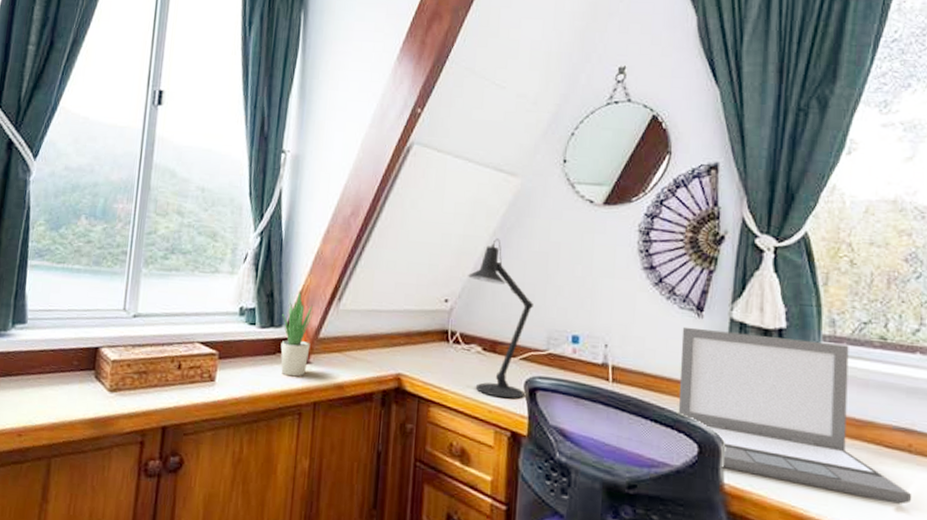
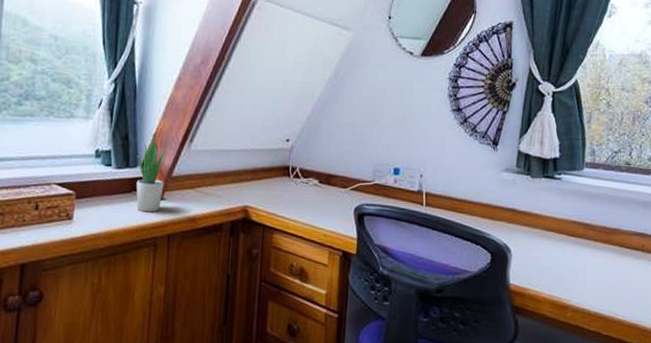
desk lamp: present [468,238,533,399] -> none [307,85,362,224]
laptop: present [677,326,912,505] -> none [476,158,643,291]

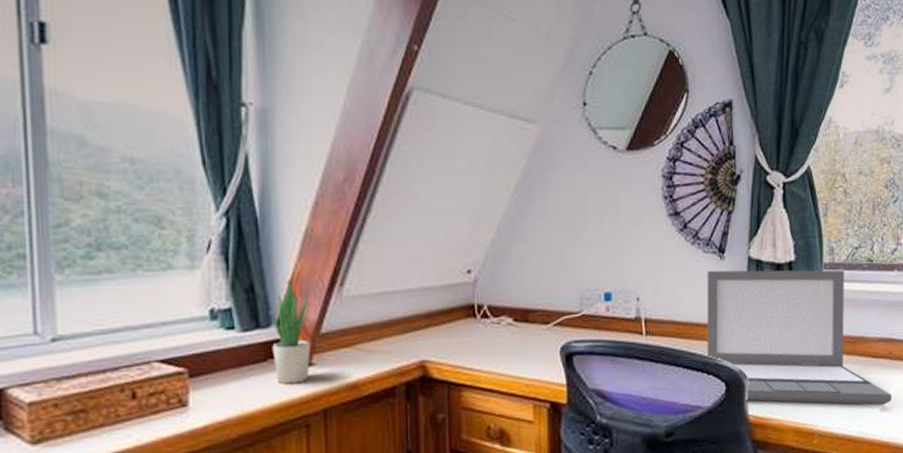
laptop: none [476,158,643,291] -> present [706,270,892,406]

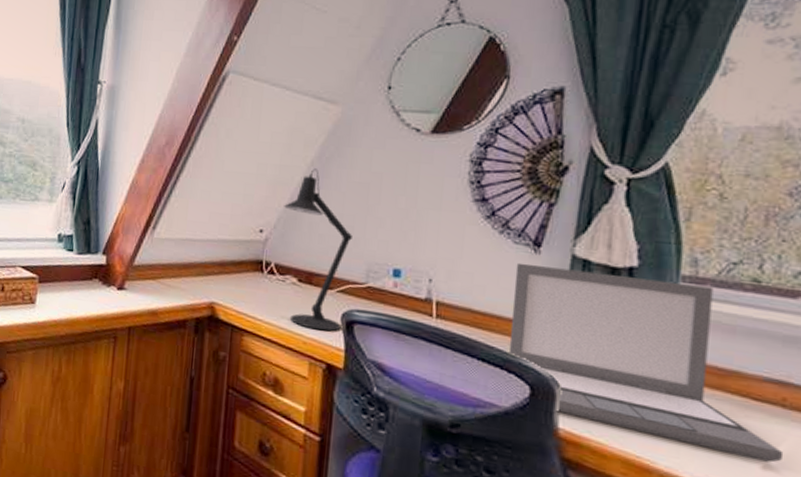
potted plant: present [269,280,311,385] -> none [97,219,129,302]
desk lamp: none [491,196,563,370] -> present [284,168,352,332]

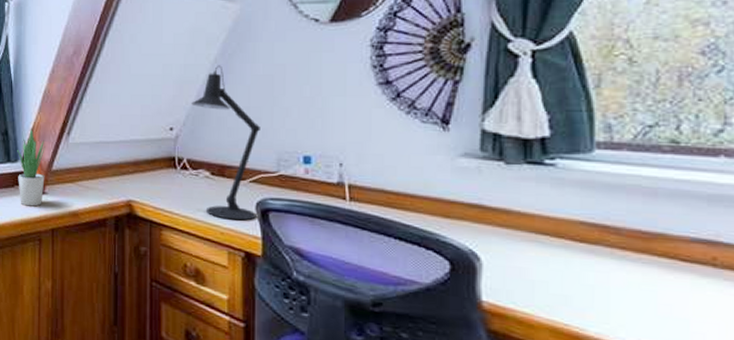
potted plant: none [97,219,129,302] -> present [17,128,45,207]
laptop: present [508,262,784,463] -> none [425,141,719,323]

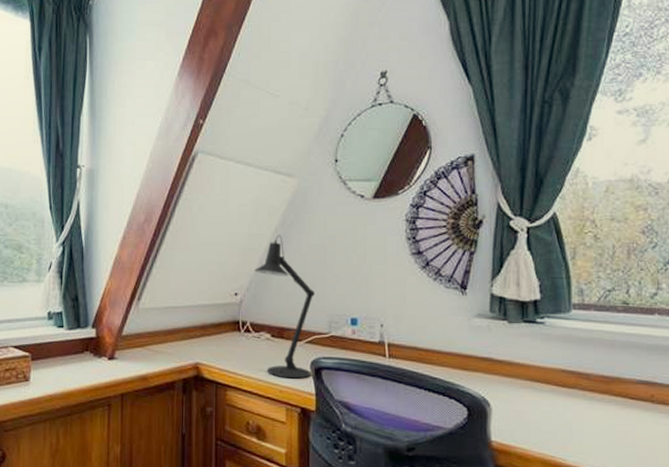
potted plant: present [17,128,45,207] -> none [87,294,116,372]

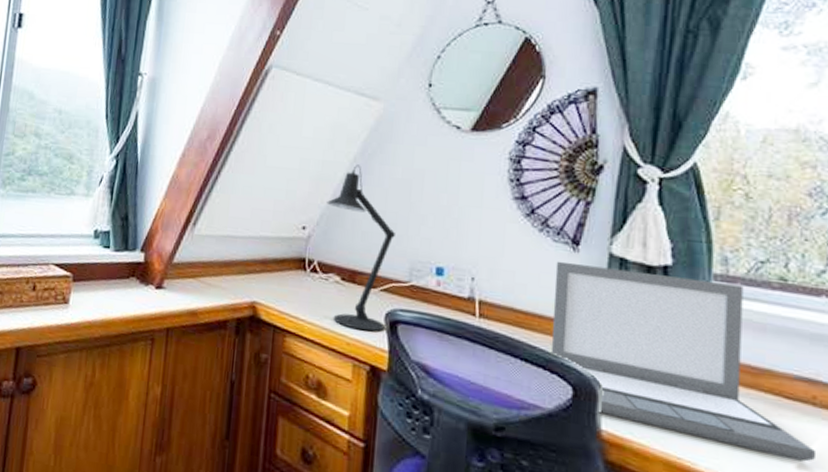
laptop: none [448,304,656,448] -> present [550,261,817,462]

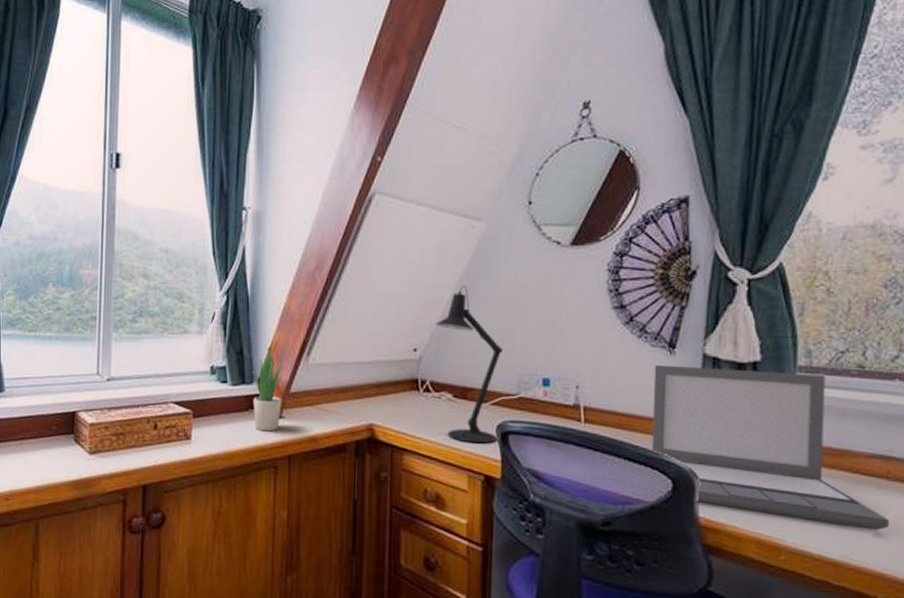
potted plant: none [134,214,168,302] -> present [253,347,283,432]

